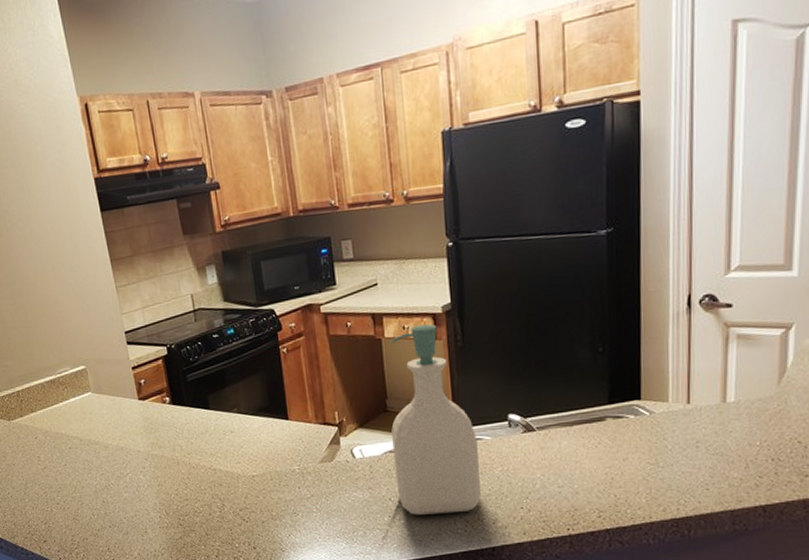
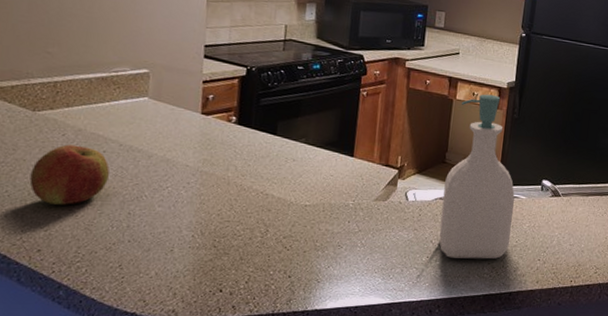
apple: none [21,445,80,501] -> present [29,144,110,205]

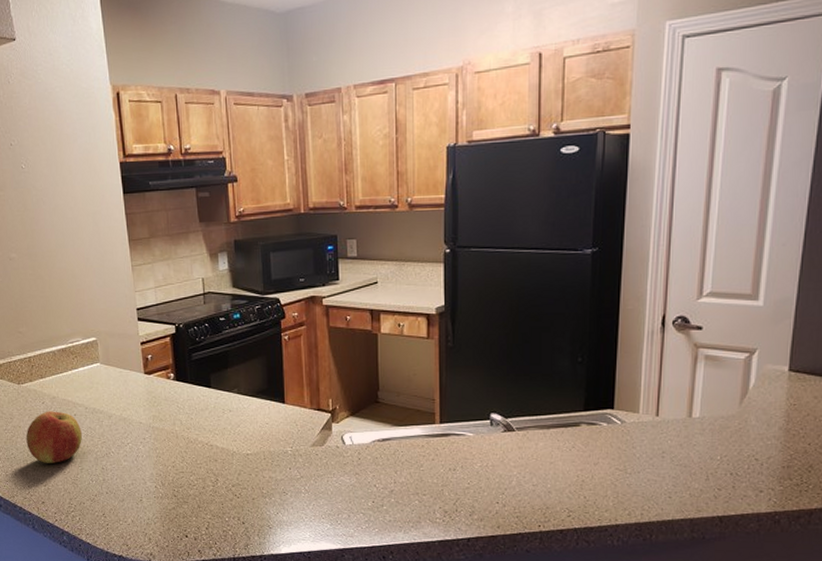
soap bottle: present [439,94,515,259] -> none [381,323,460,503]

